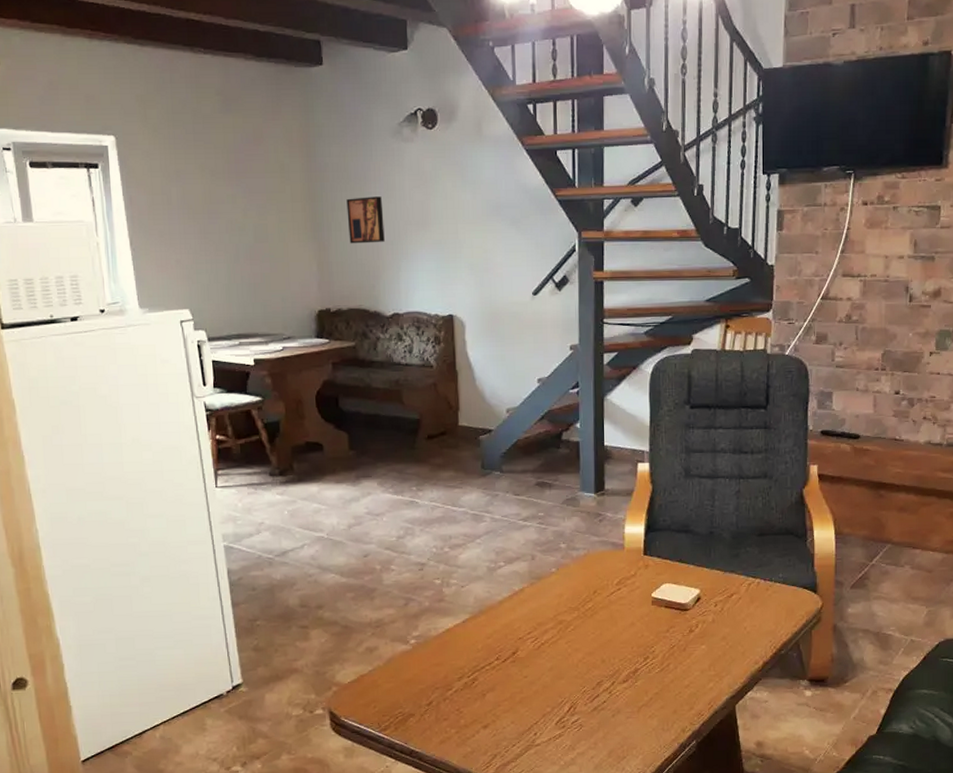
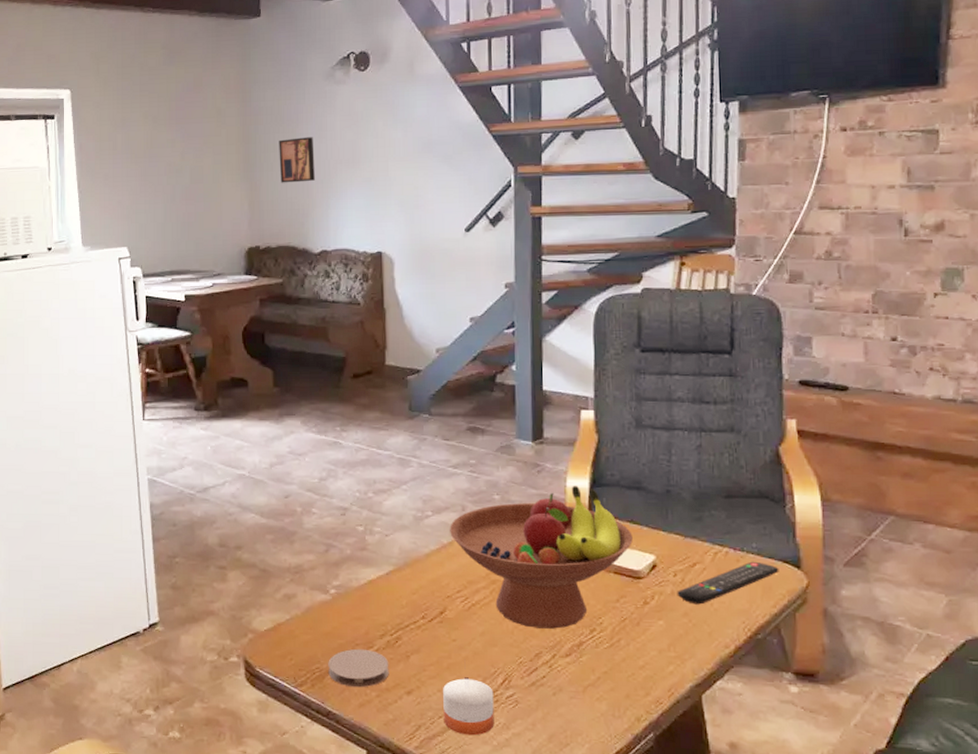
coaster: none [410,691,467,727] -> present [328,648,389,688]
candle: none [516,709,562,759] -> present [443,678,494,736]
fruit bowl: none [521,531,681,660] -> present [450,485,633,629]
remote control: none [717,589,800,629] -> present [677,561,779,605]

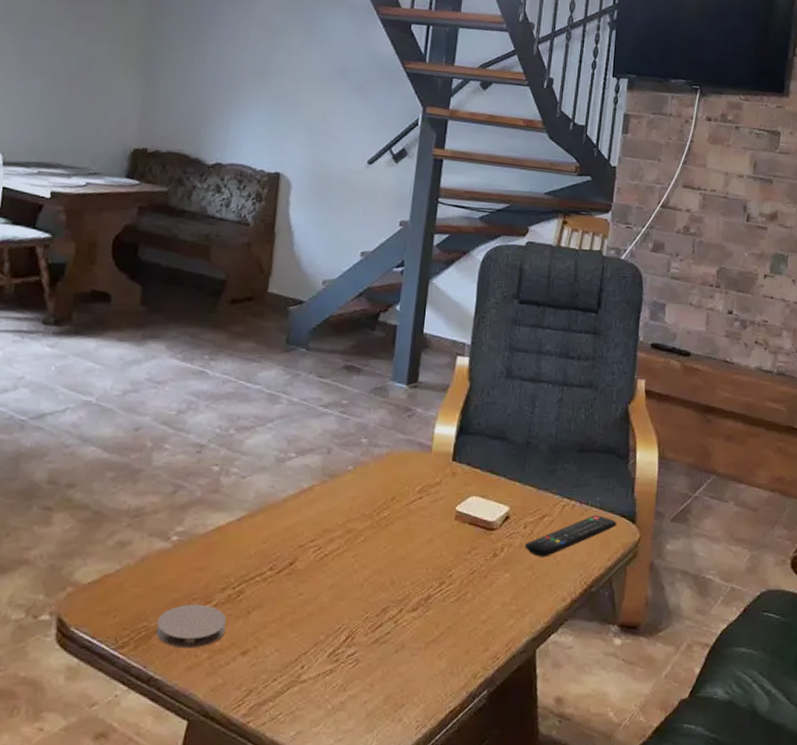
wall art: present [279,137,315,183] -> none [181,39,224,88]
candle: present [443,678,494,736] -> none [278,636,335,700]
fruit bowl: present [450,485,633,629] -> none [311,432,491,582]

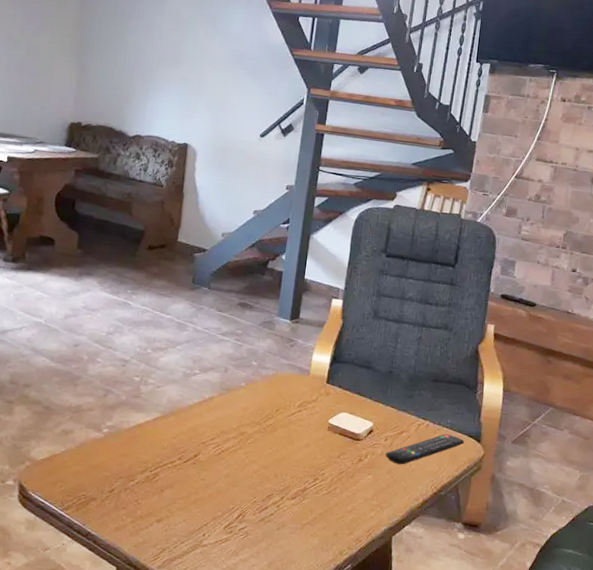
coaster: present [156,604,227,649] -> none [92,481,146,514]

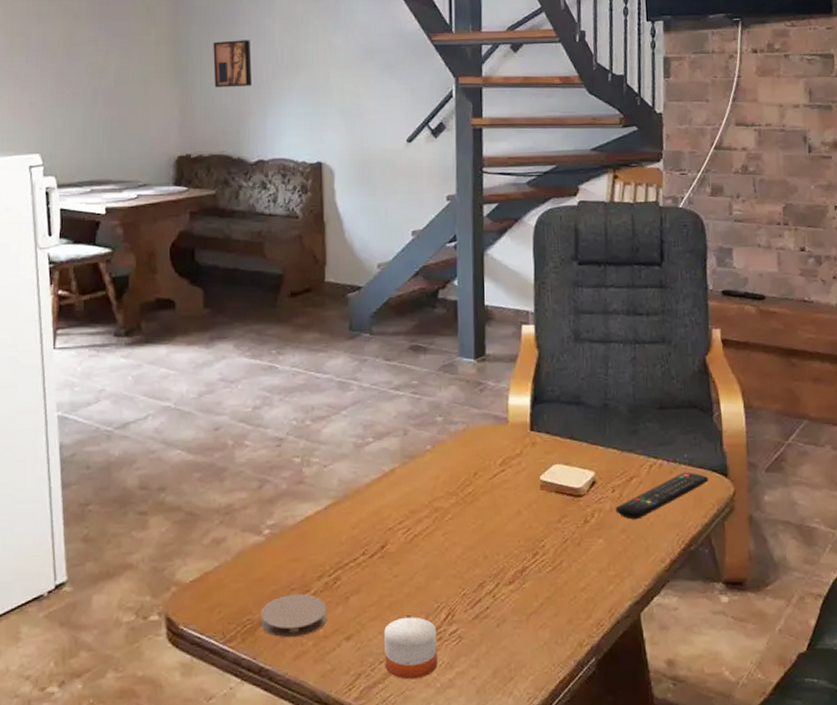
coaster: none [92,481,146,514] -> present [261,593,327,638]
wall art: none [108,31,142,72] -> present [213,40,252,88]
candle: none [185,511,229,560] -> present [384,617,438,680]

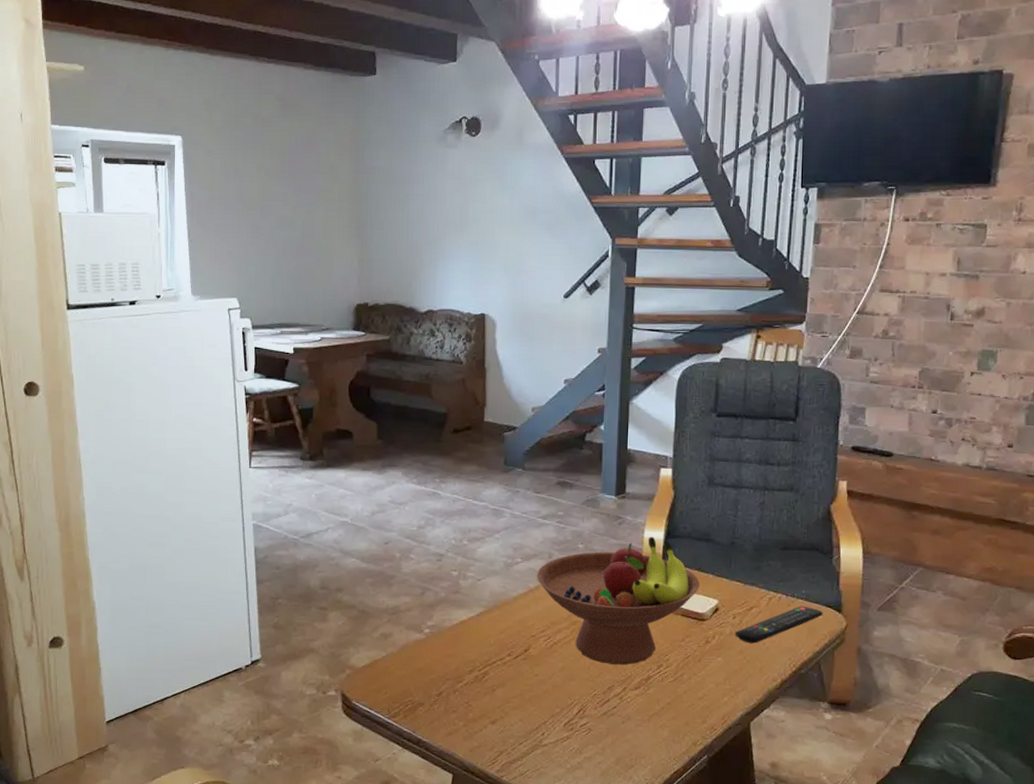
wall art: present [213,40,252,88] -> none [390,198,424,243]
coaster: present [261,593,327,638] -> none [420,683,476,718]
candle: present [384,617,438,680] -> none [524,709,569,760]
fruit bowl: none [391,402,573,557] -> present [537,536,700,665]

